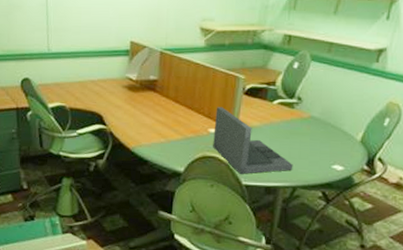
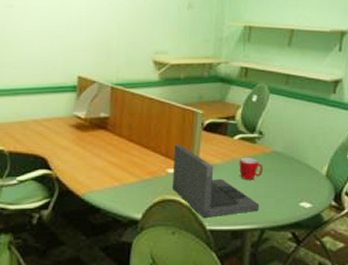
mug: none [276,121,300,143] -> present [239,158,264,181]

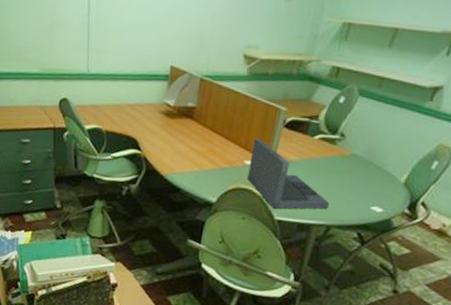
mug: present [239,158,264,181] -> none [314,157,340,180]

